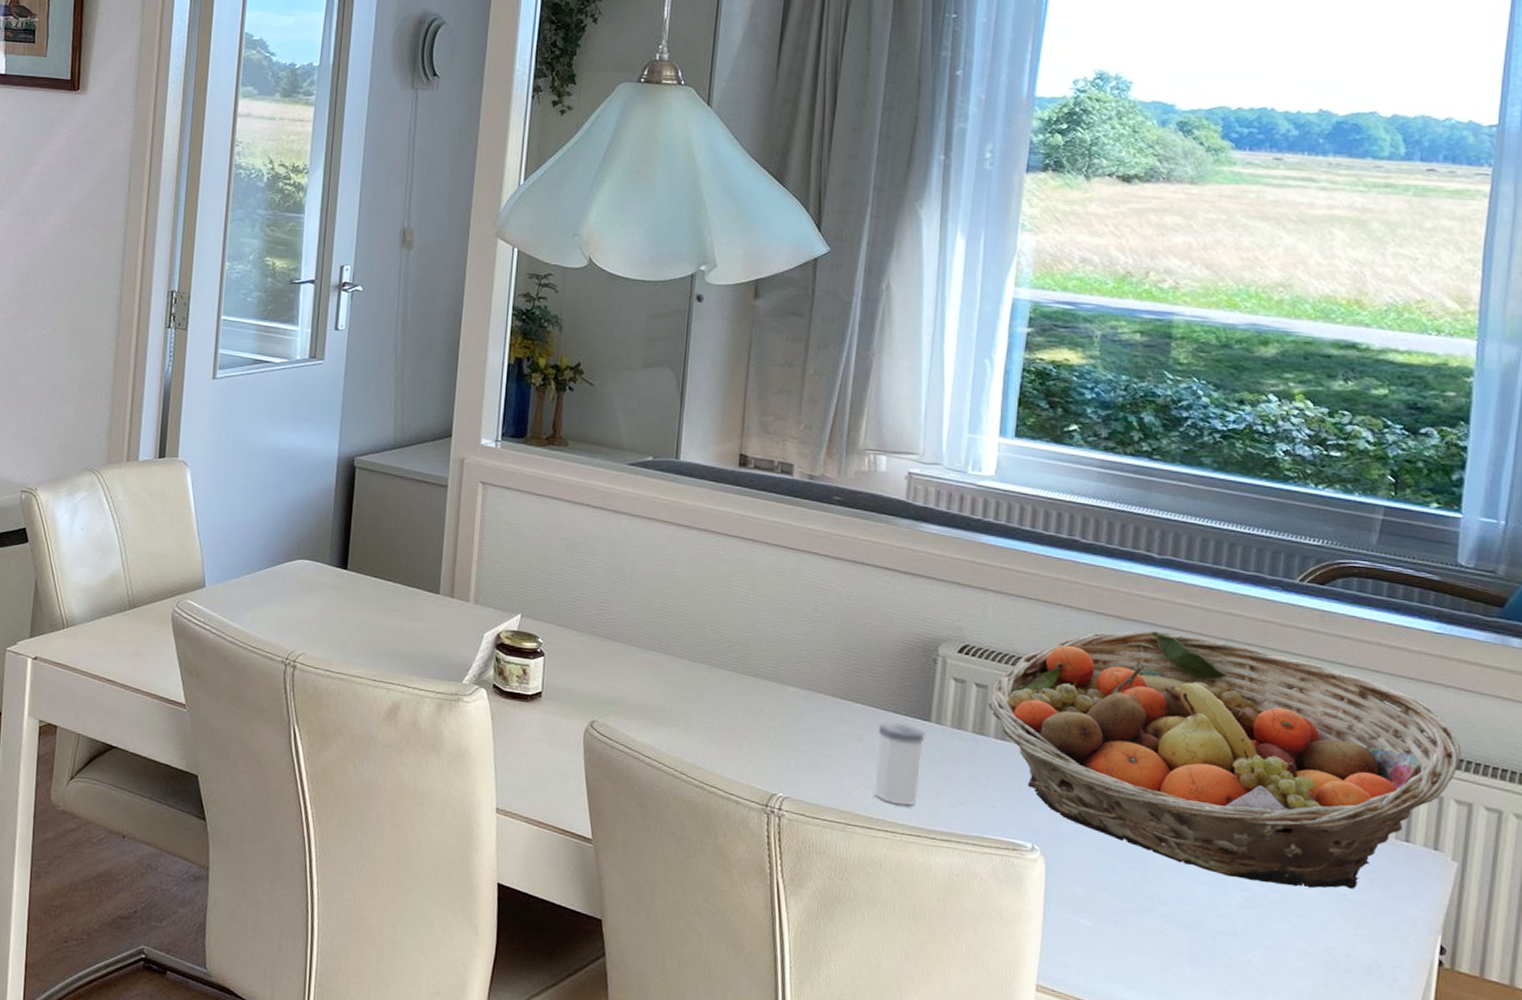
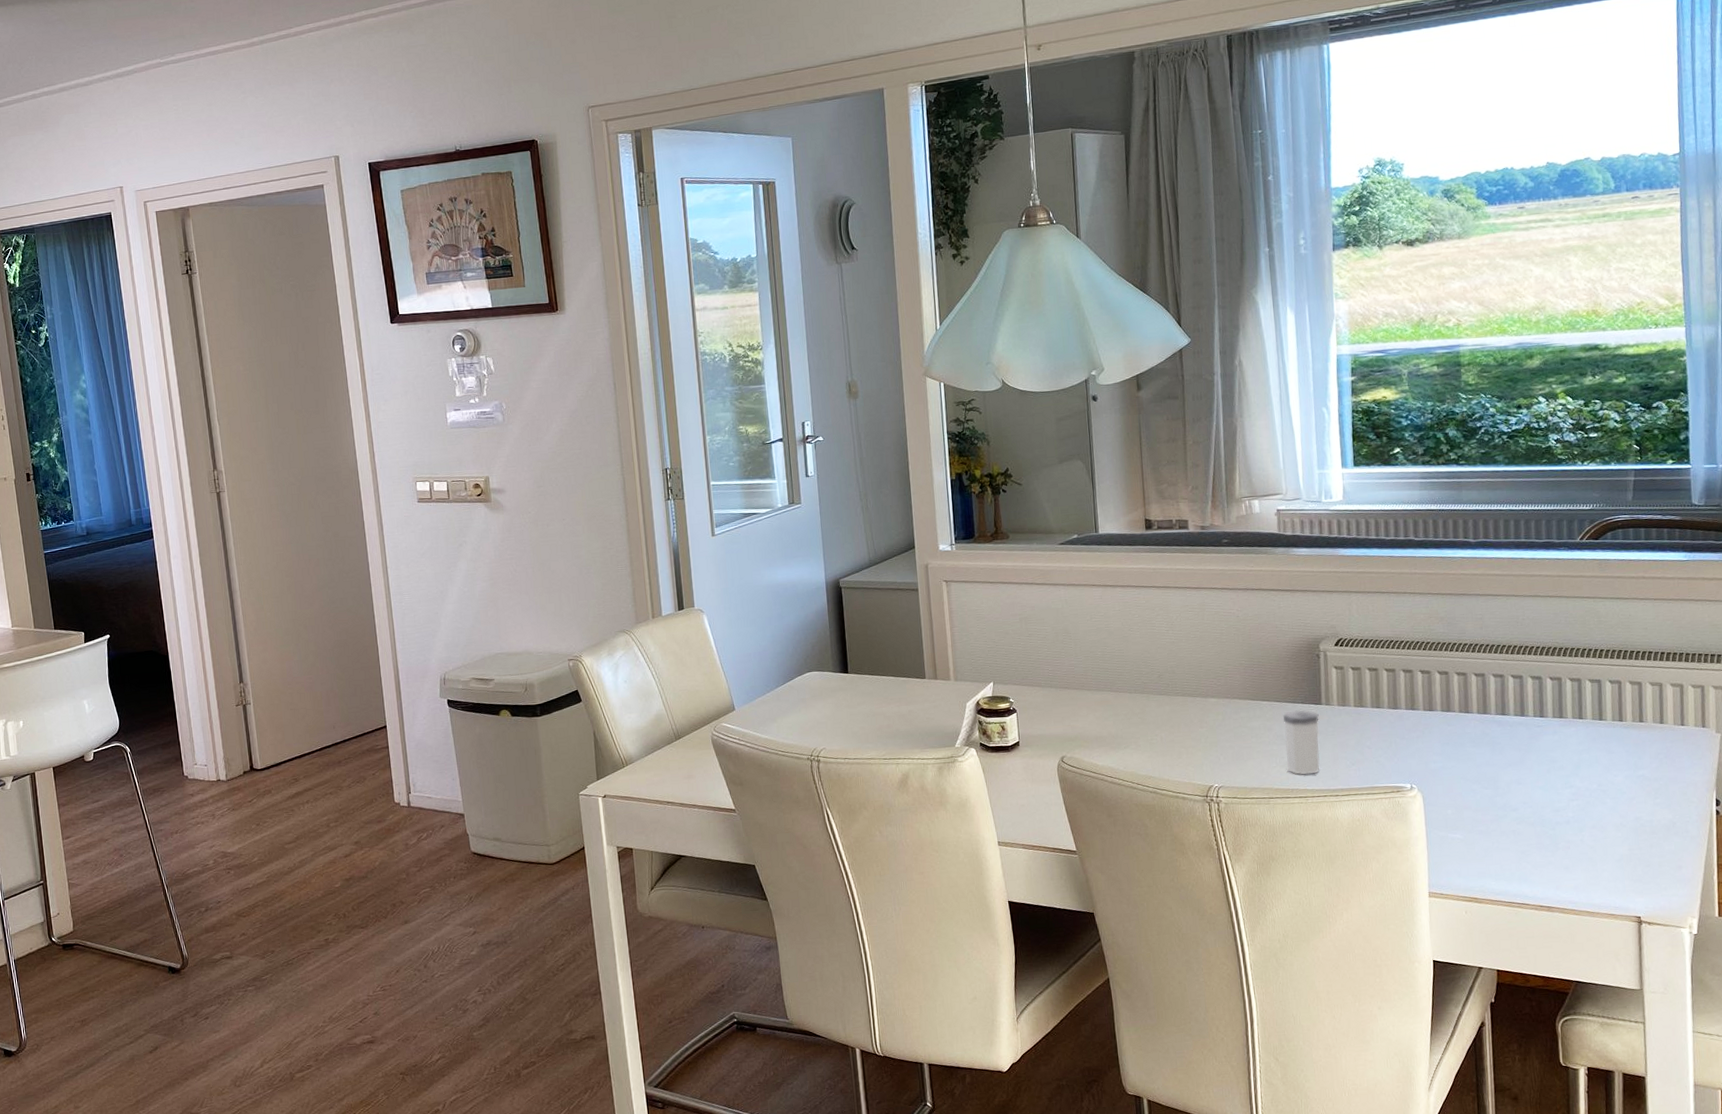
fruit basket: present [988,630,1461,889] -> none [1363,598,1713,779]

